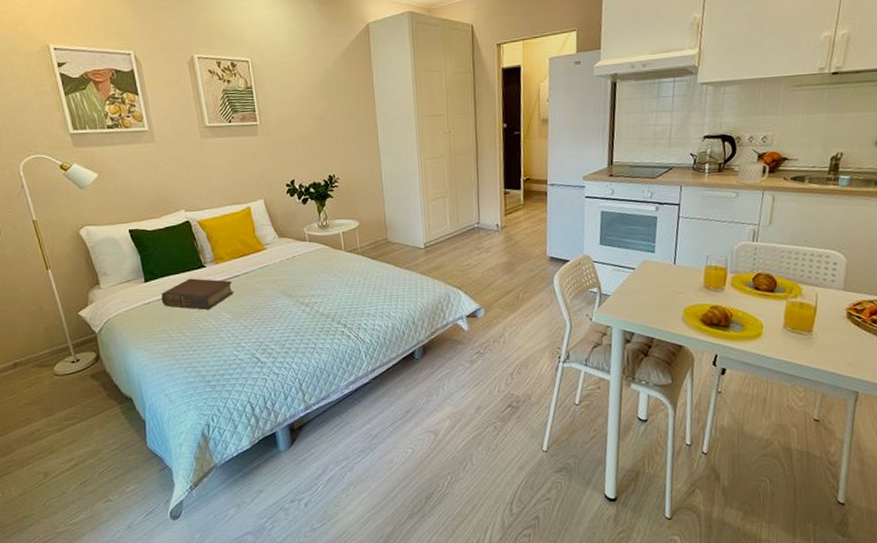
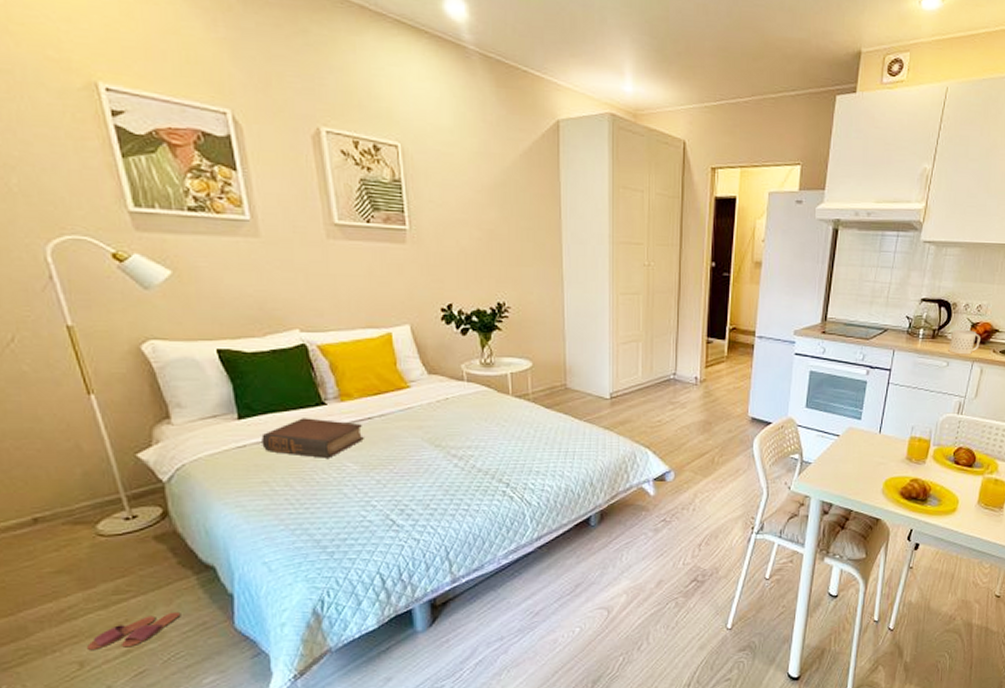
slippers: none [49,434,110,464] -> present [87,611,181,651]

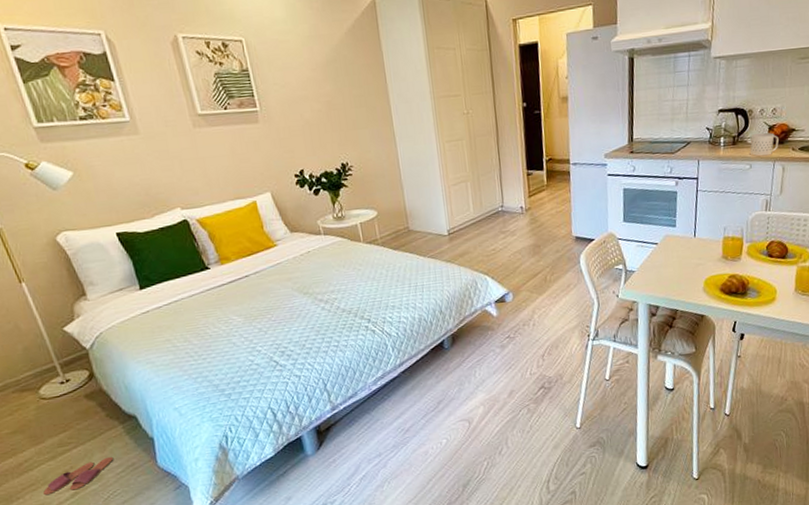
book: present [261,418,364,458] -> none [160,281,244,315]

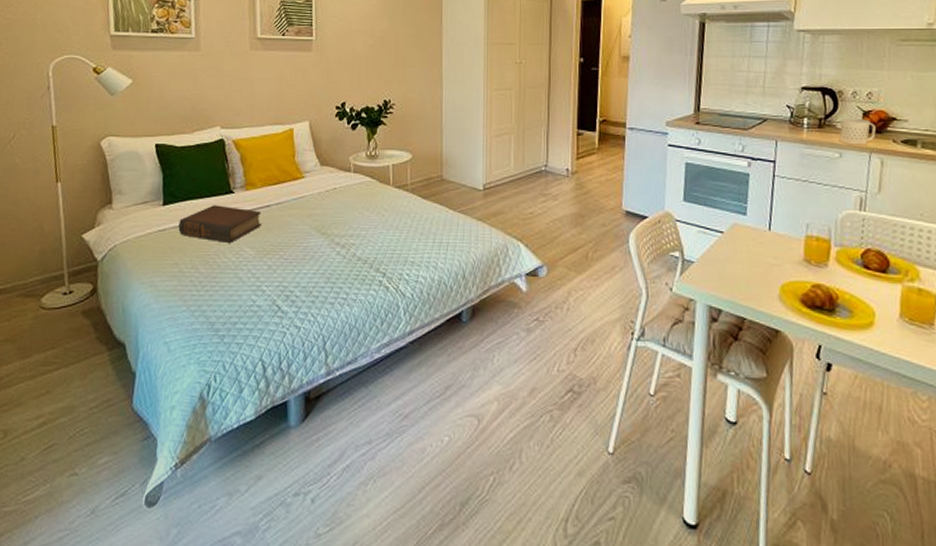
slippers: present [43,456,114,496] -> none [13,386,91,420]
book: none [160,281,244,315] -> present [178,205,261,243]

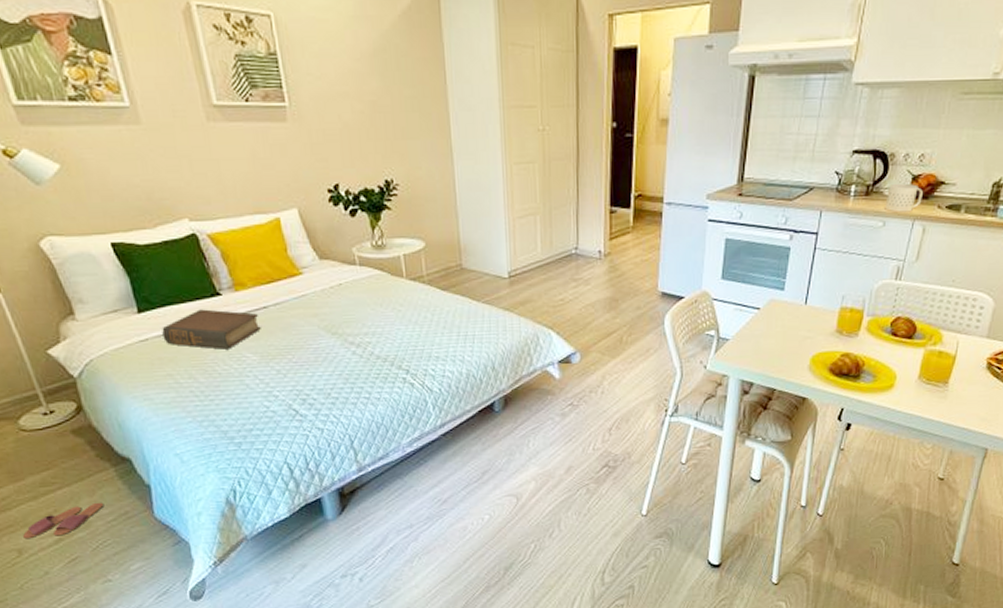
slippers: none [13,386,91,420] -> present [23,502,104,540]

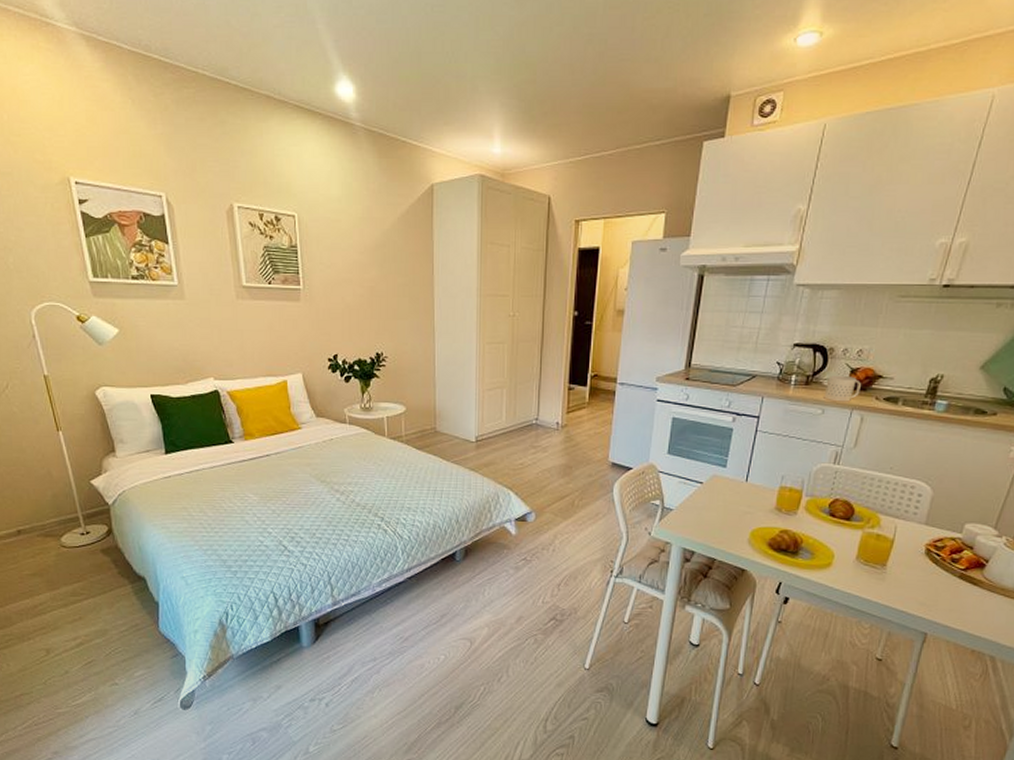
slippers: present [23,502,104,540] -> none [52,613,120,641]
book: present [162,309,261,350] -> none [183,454,263,489]

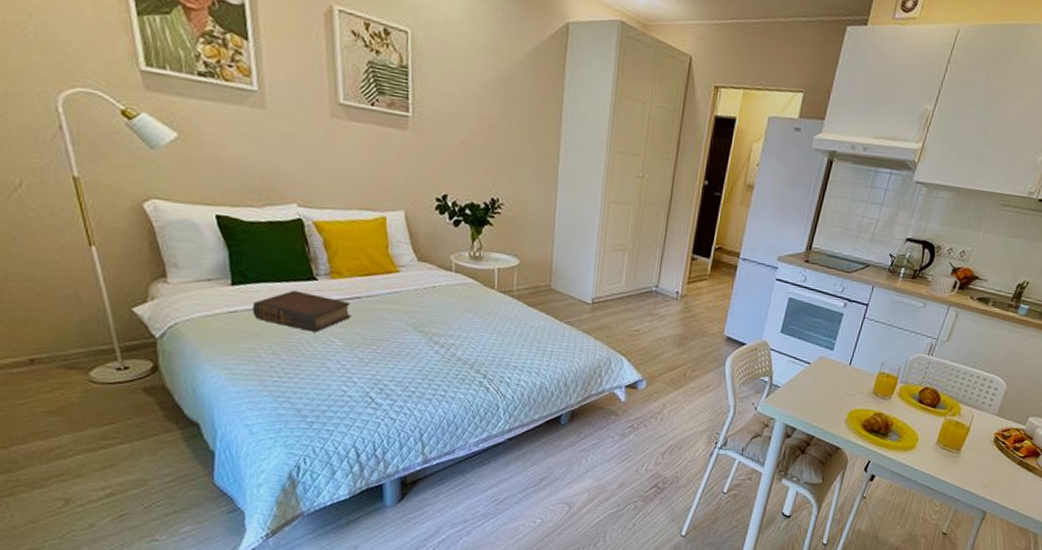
book: none [183,454,263,489] -> present [252,290,351,332]

